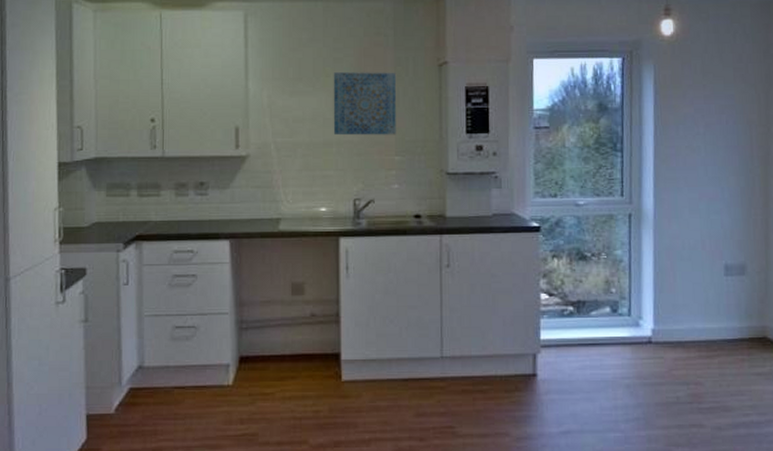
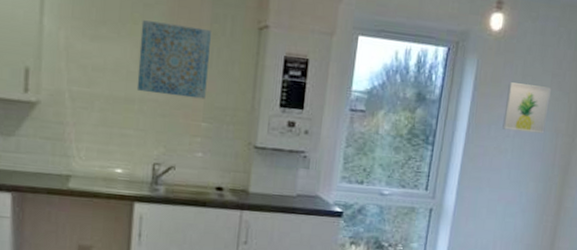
wall art: none [690,81,737,128] -> present [502,82,551,134]

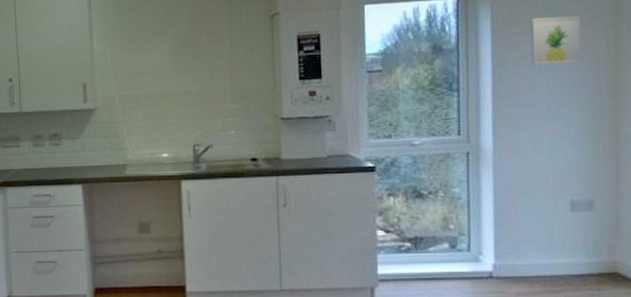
wall art: present [136,20,211,100] -> none [170,25,231,87]

